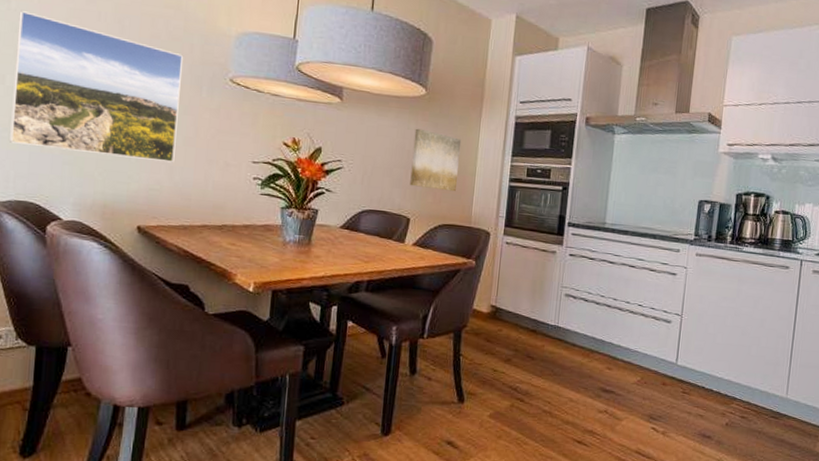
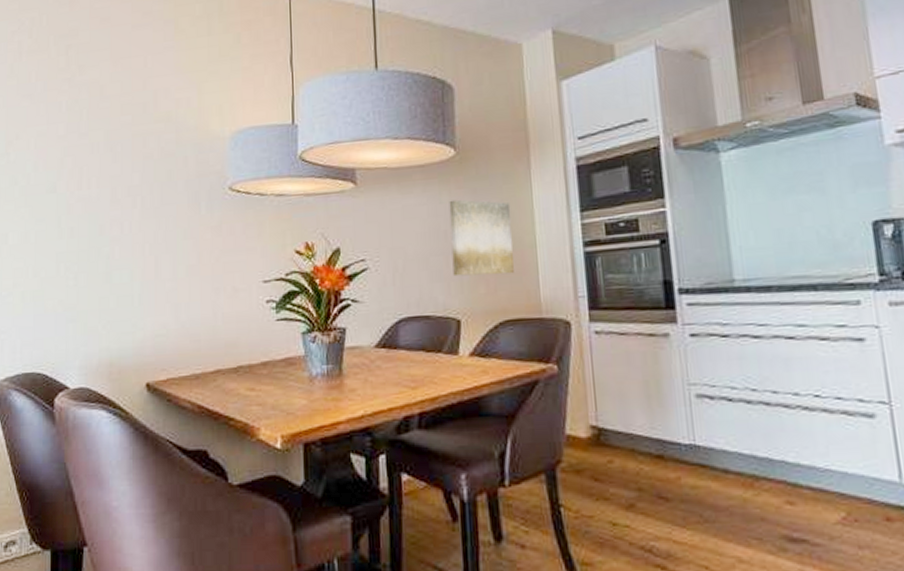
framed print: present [8,11,184,163] -> none [14,160,179,308]

